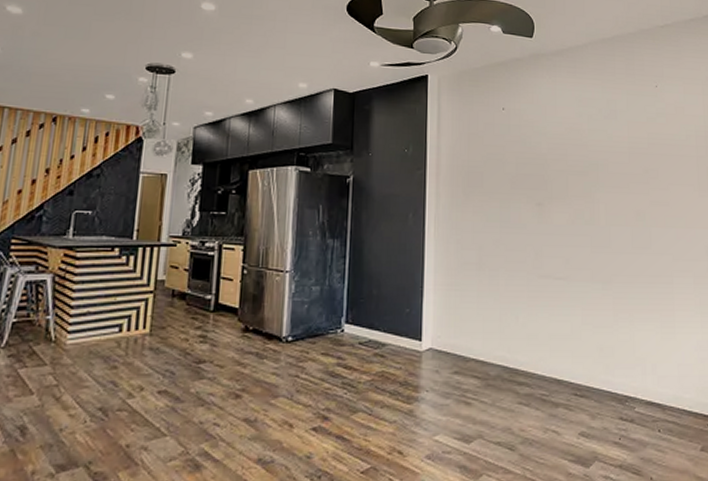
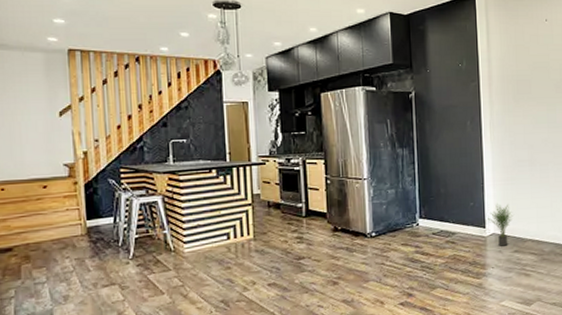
potted plant: none [425,312,455,365] -> present [487,204,513,246]

